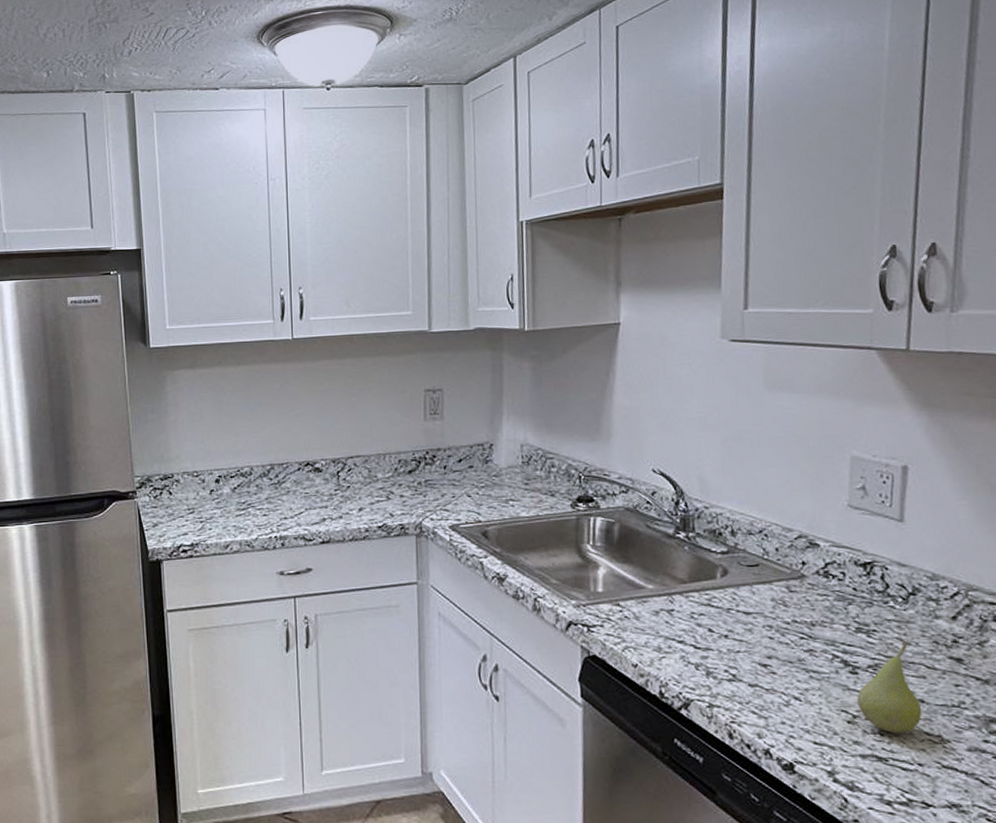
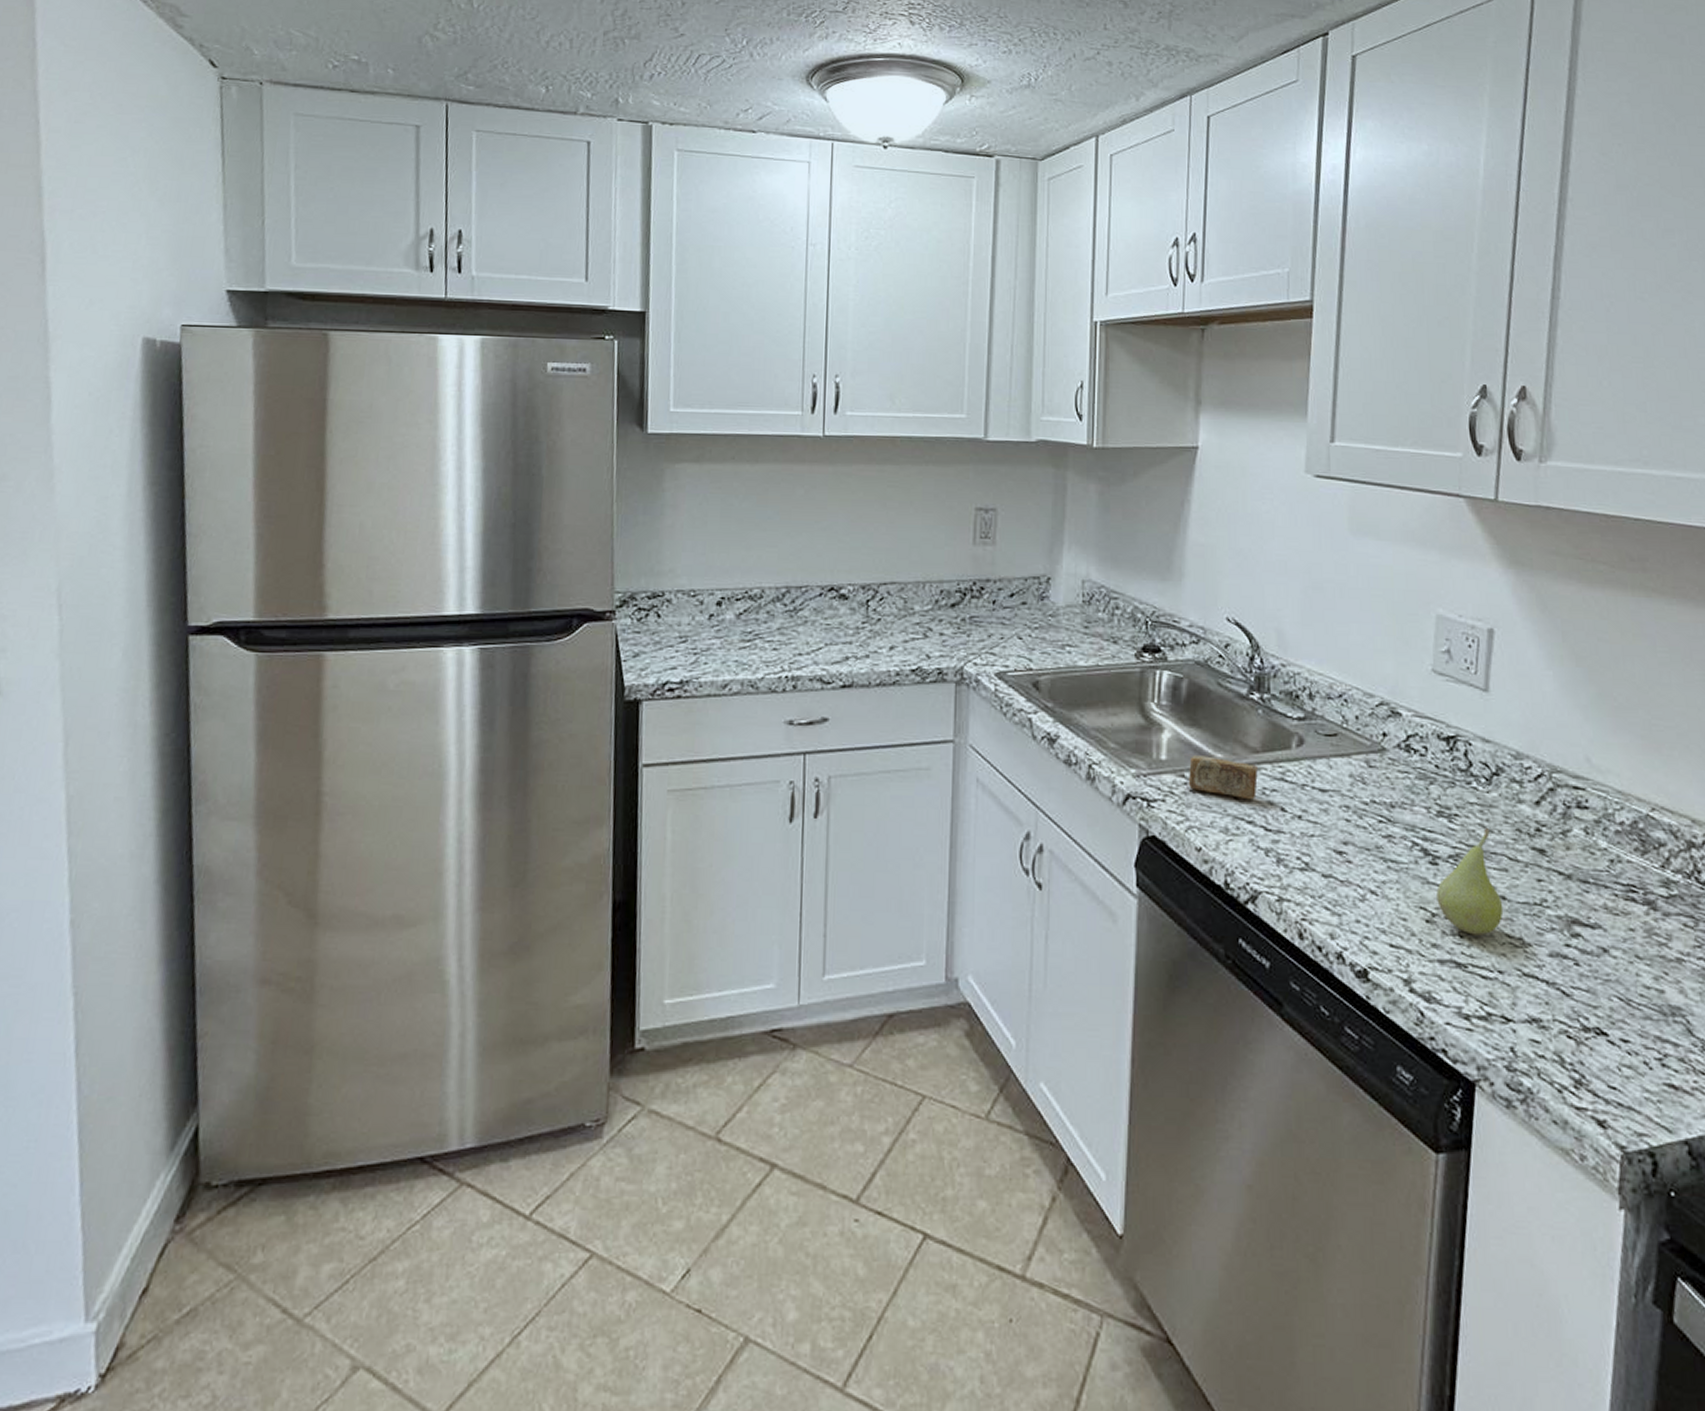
soap bar: none [623,587,686,623] -> present [1188,755,1258,800]

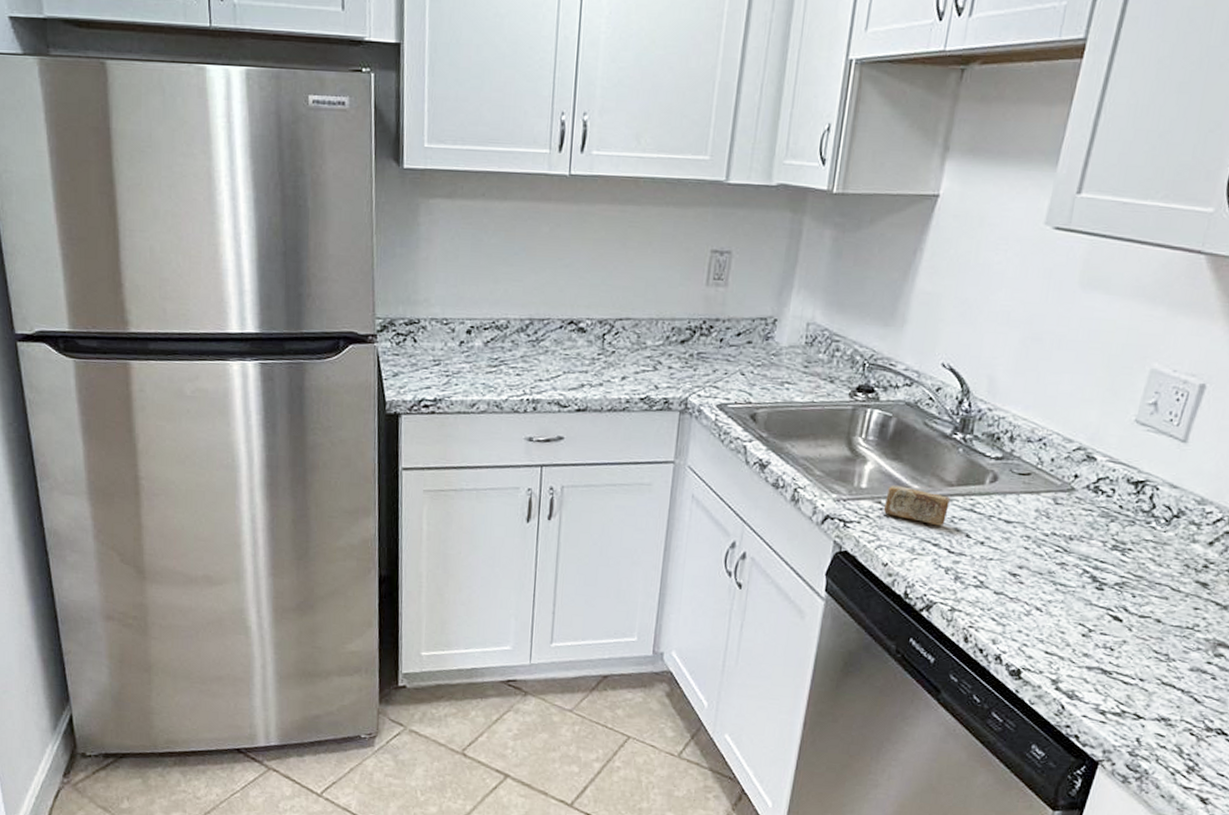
fruit: present [1436,828,1504,935] -> none [1096,562,1159,650]

